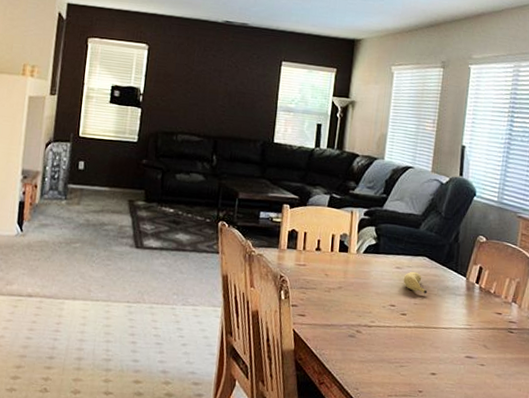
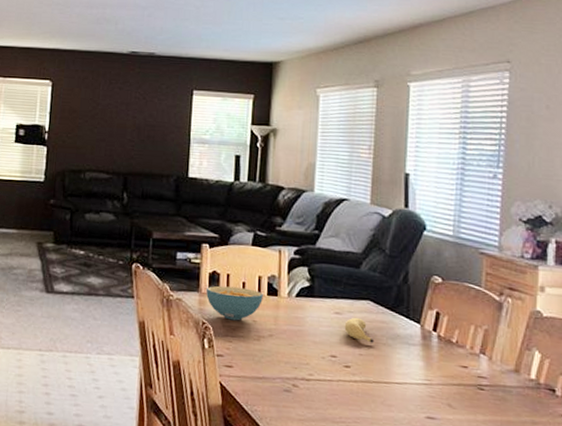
cereal bowl: none [284,242,335,275] -> present [205,285,263,321]

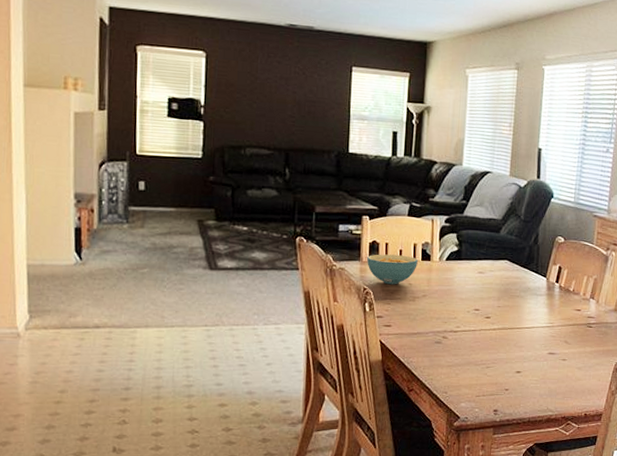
banana: present [344,317,375,343] -> none [486,275,510,296]

